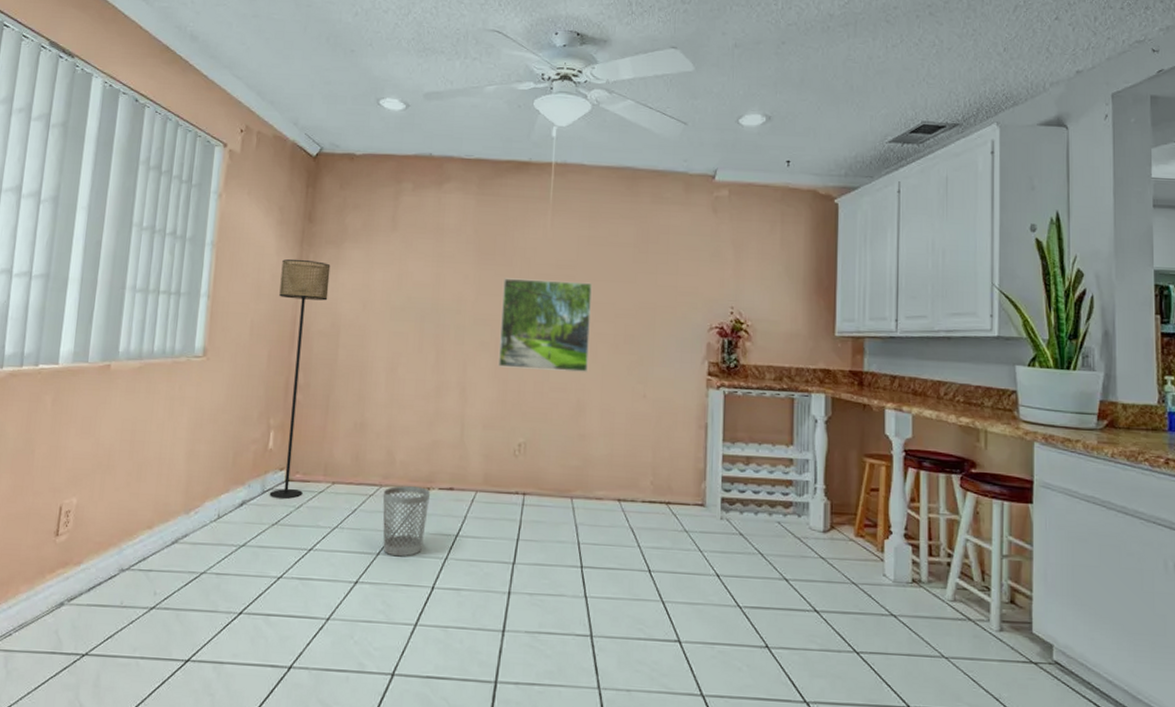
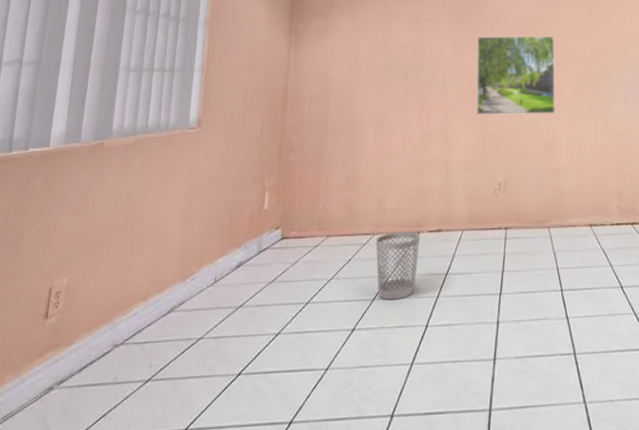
floor lamp: present [269,259,331,499] -> none [265,31,319,256]

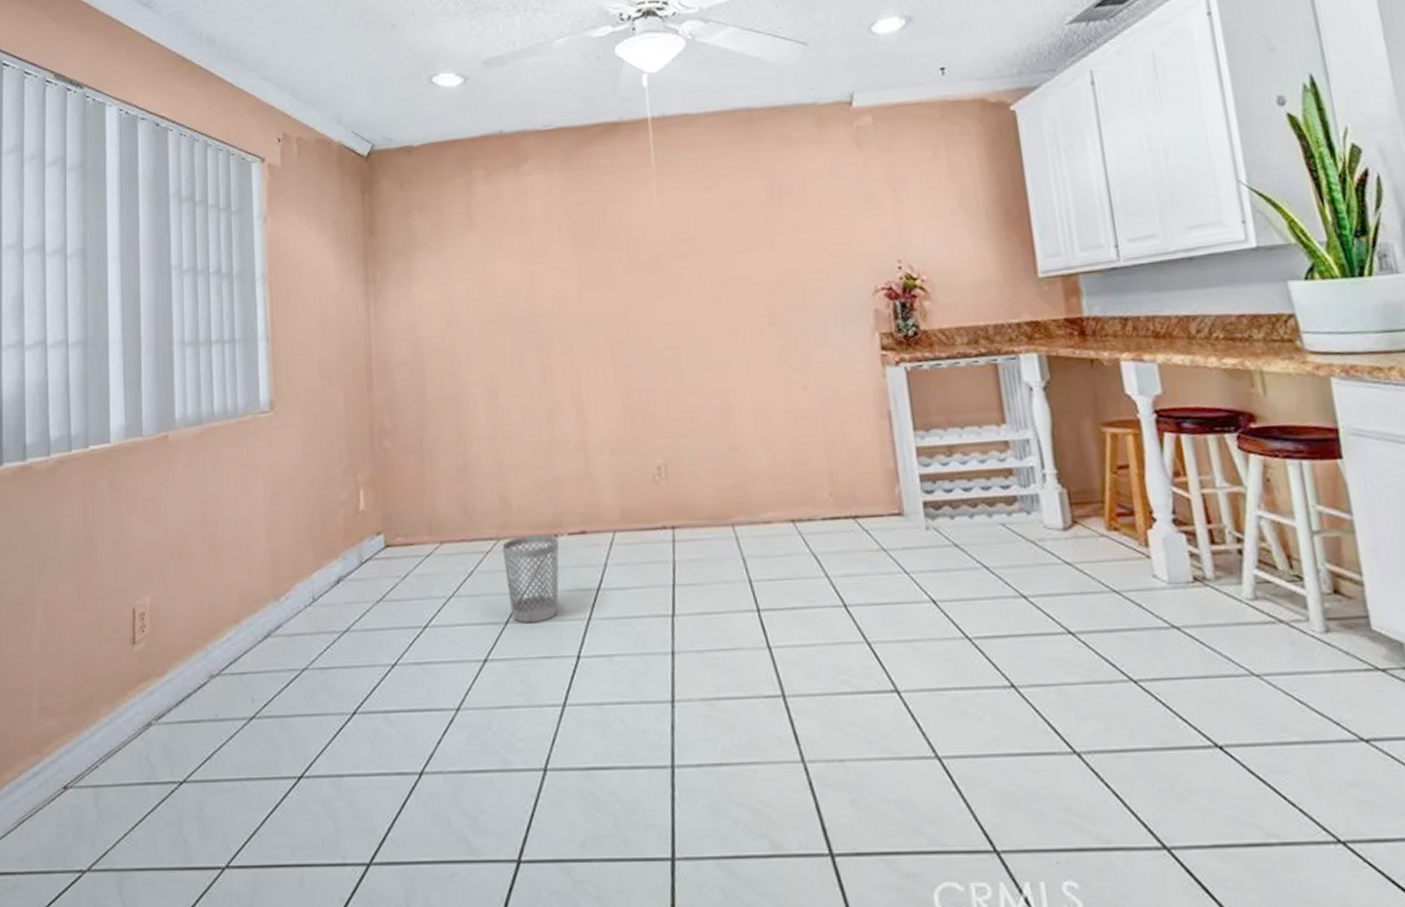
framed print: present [477,35,555,115] -> none [610,256,729,376]

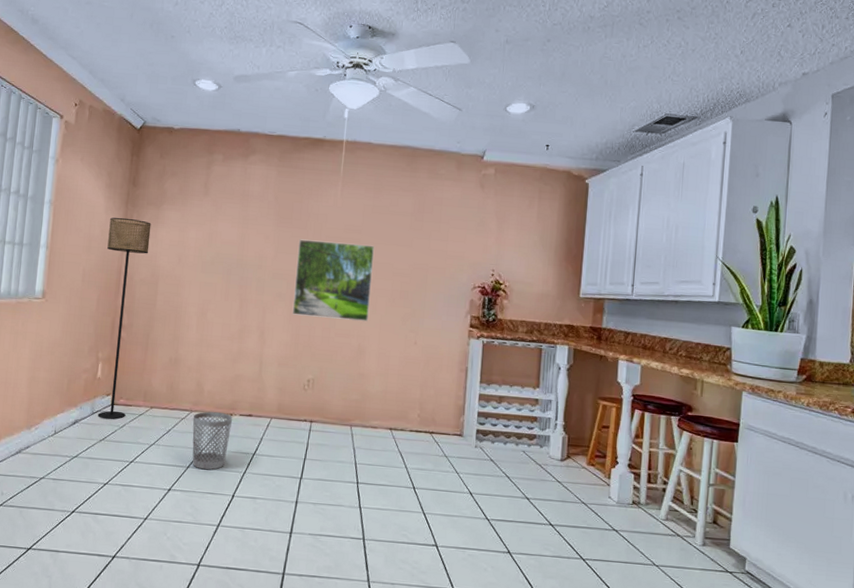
floor lamp: none [346,279,407,569] -> present [97,217,152,419]
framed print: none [610,256,729,376] -> present [293,239,374,322]

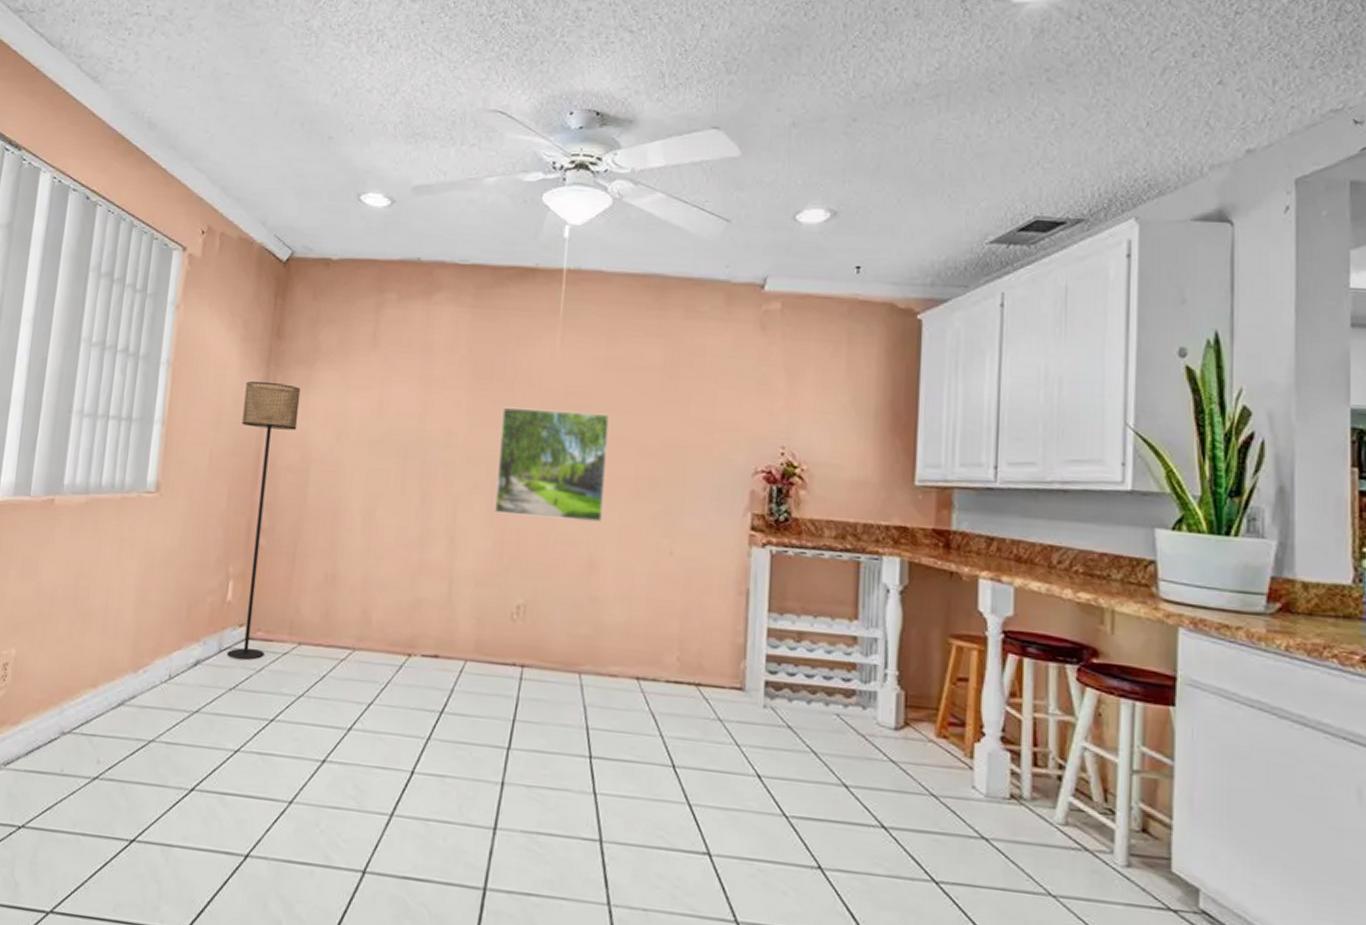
wastebasket: present [192,411,233,470] -> none [355,650,412,734]

